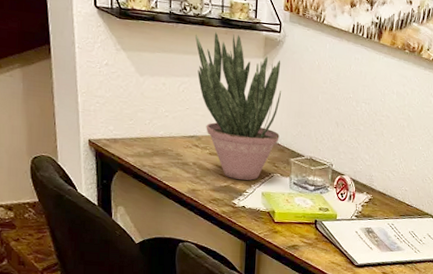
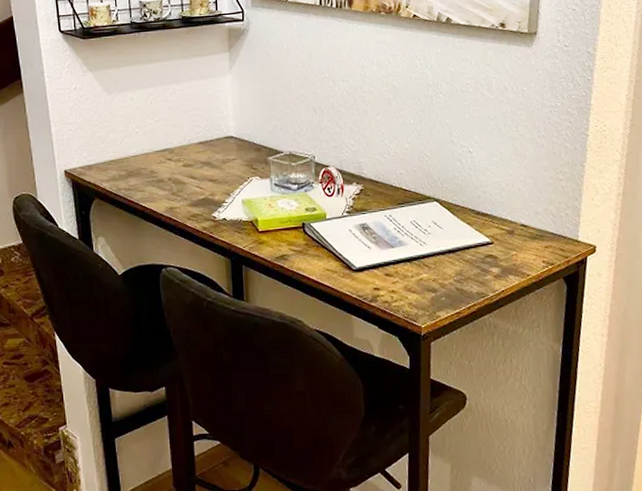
potted plant: present [195,32,282,181] -> none [158,32,254,190]

